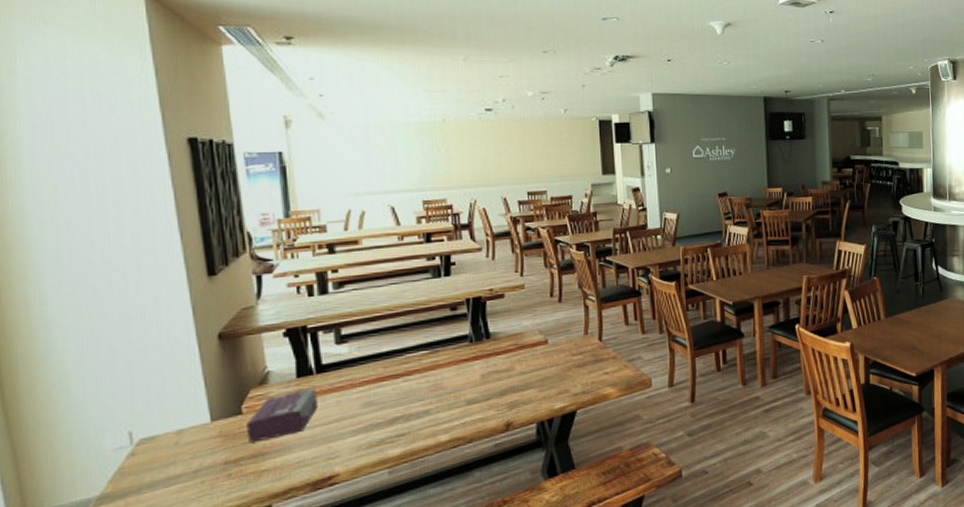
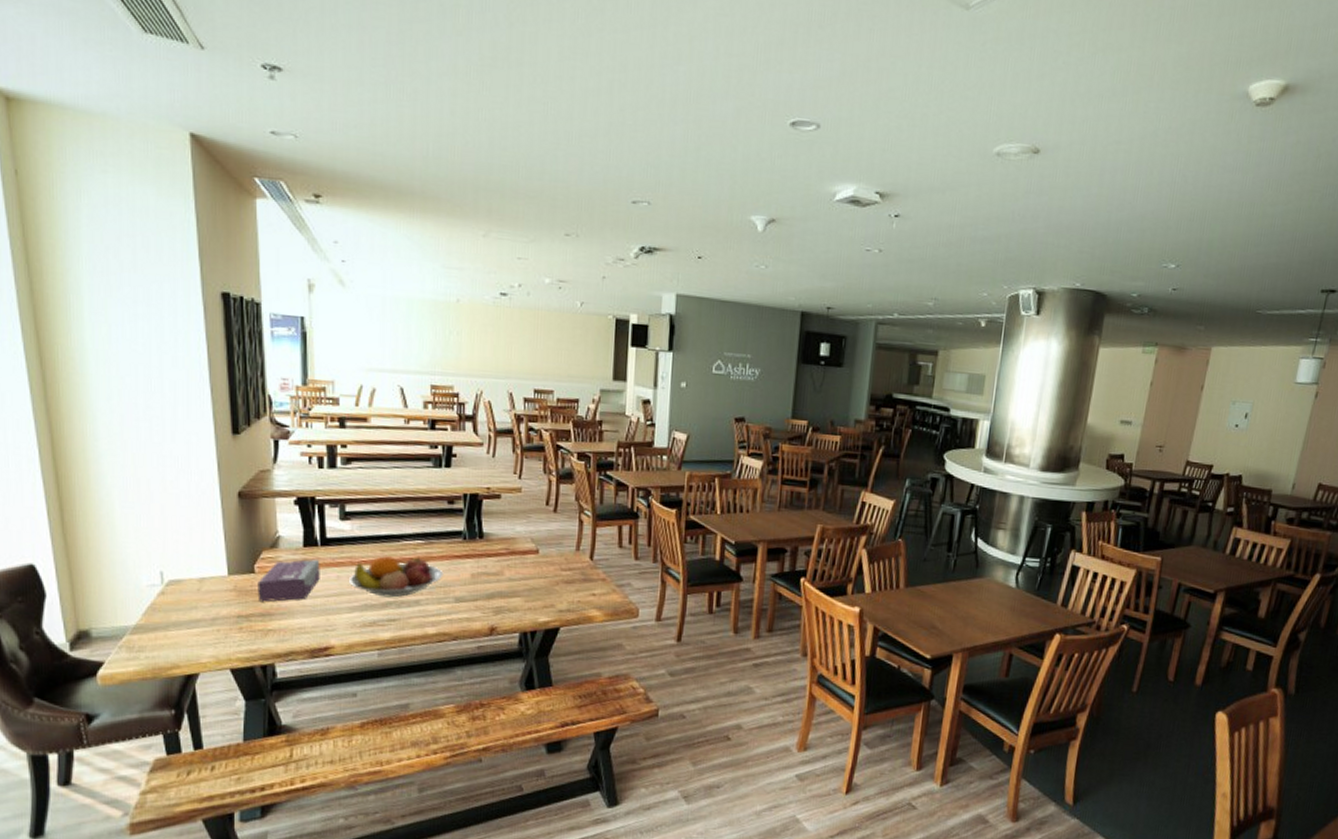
fruit bowl: none [351,367,452,414] -> present [349,556,444,598]

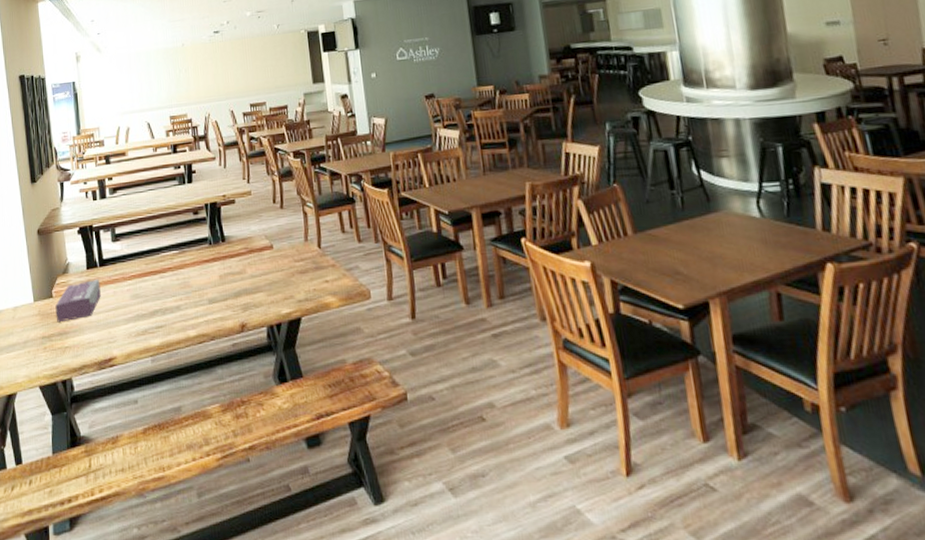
fruit bowl: present [349,556,444,598] -> none [123,266,197,306]

